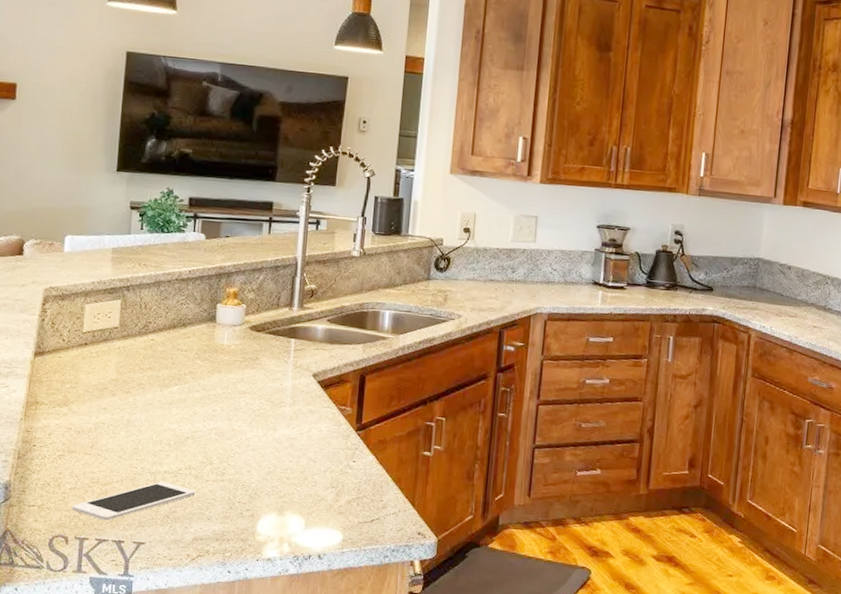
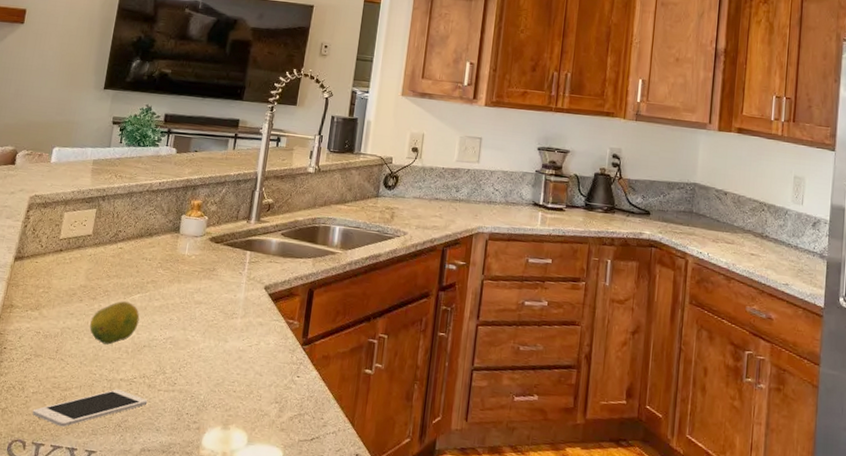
fruit: none [126,394,180,438] -> present [90,301,140,345]

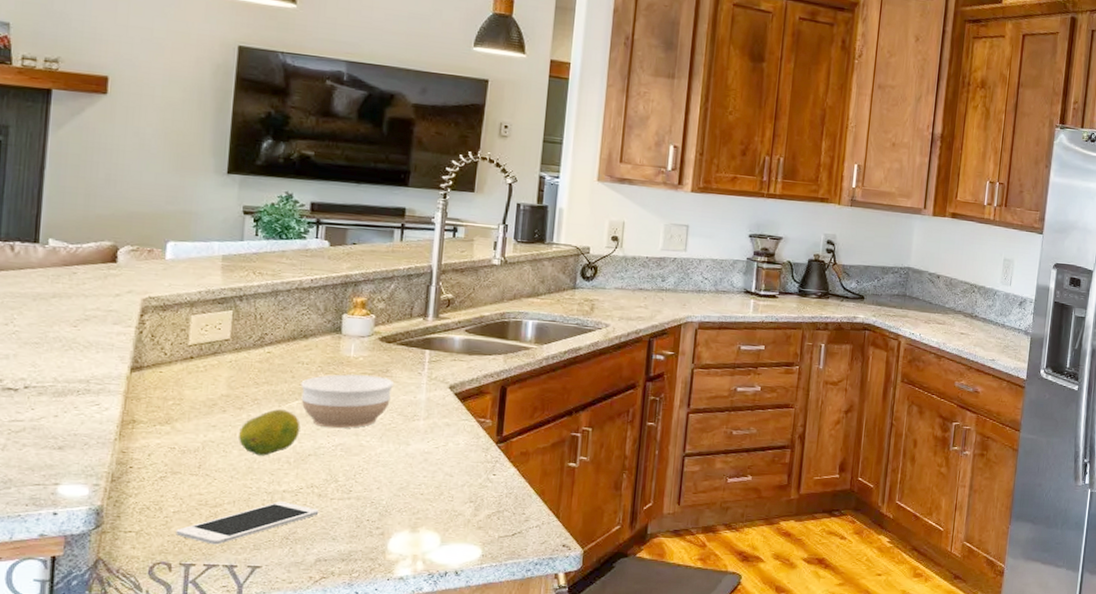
bowl: none [142,271,219,323] -> present [301,374,395,429]

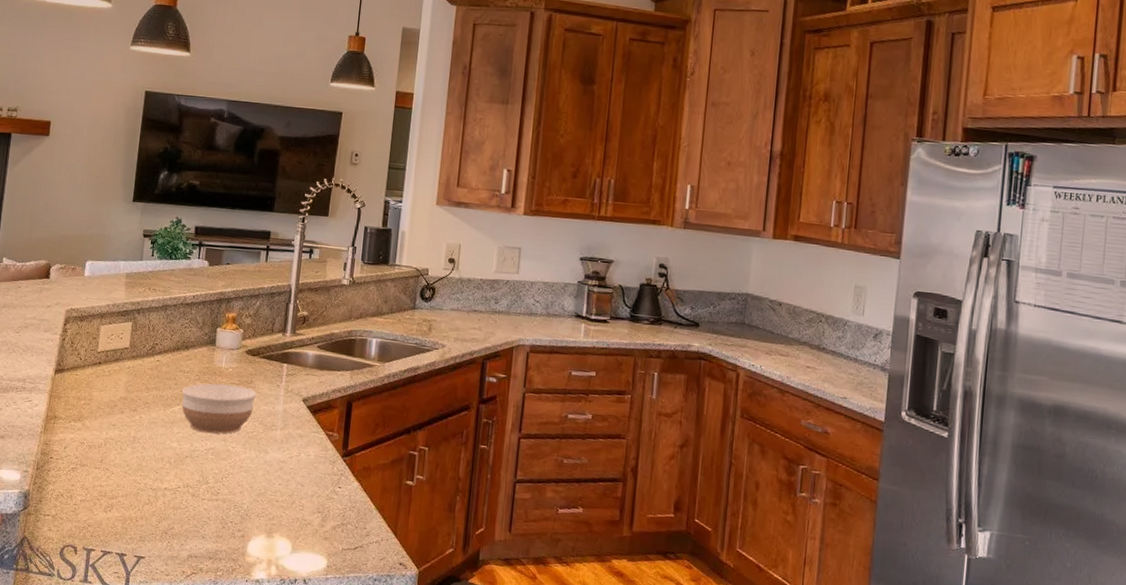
cell phone: present [176,501,319,545] -> none [81,498,193,534]
fruit: present [239,409,301,456] -> none [132,413,180,455]

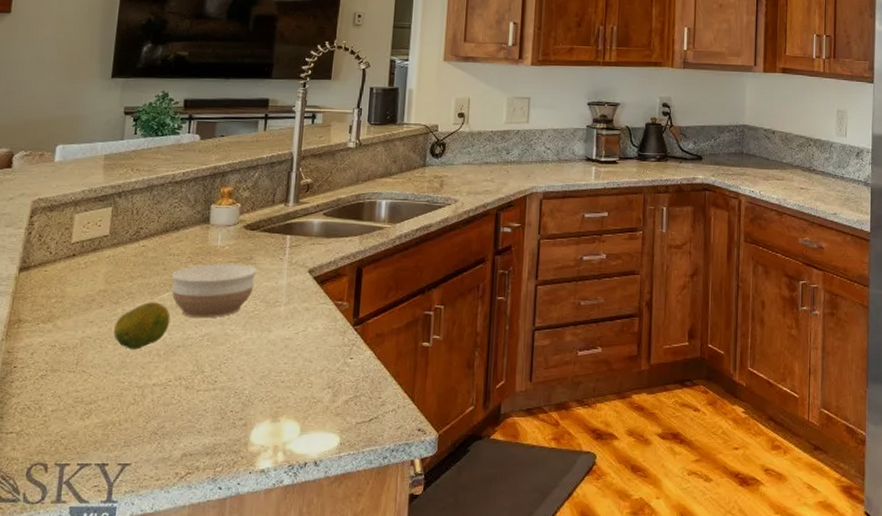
fruit: none [132,413,180,455] -> present [114,302,171,350]

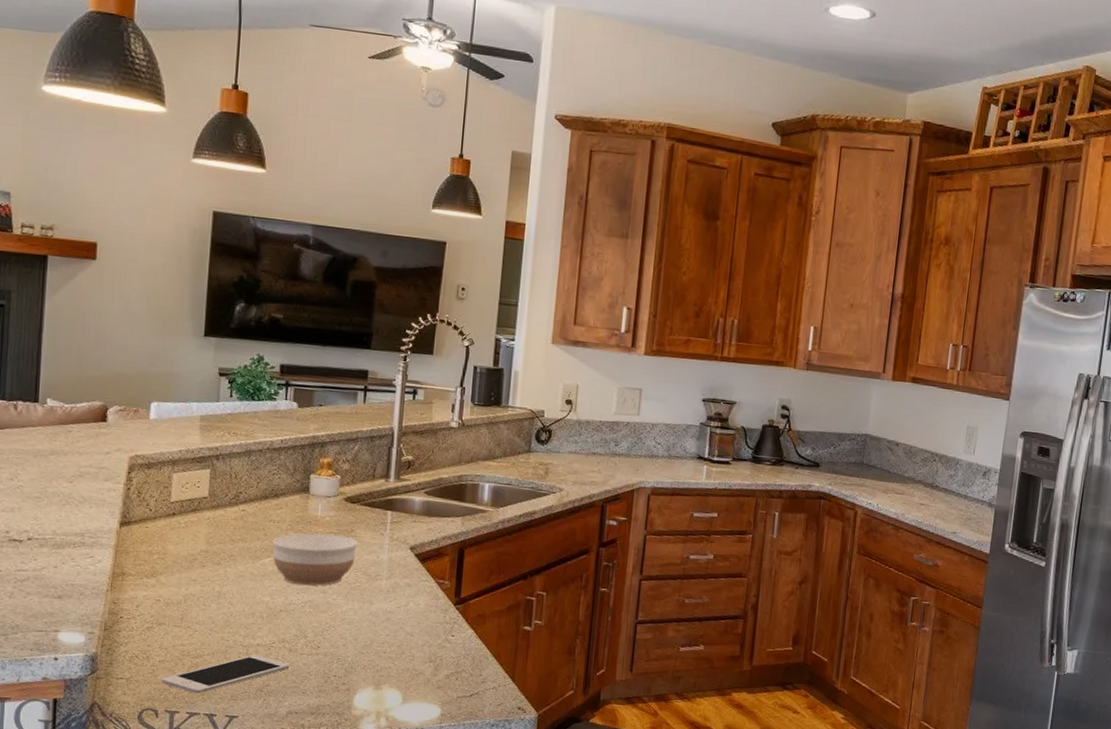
cell phone: none [53,395,186,443] -> present [161,654,290,694]
fruit: present [114,302,171,350] -> none [217,565,272,611]

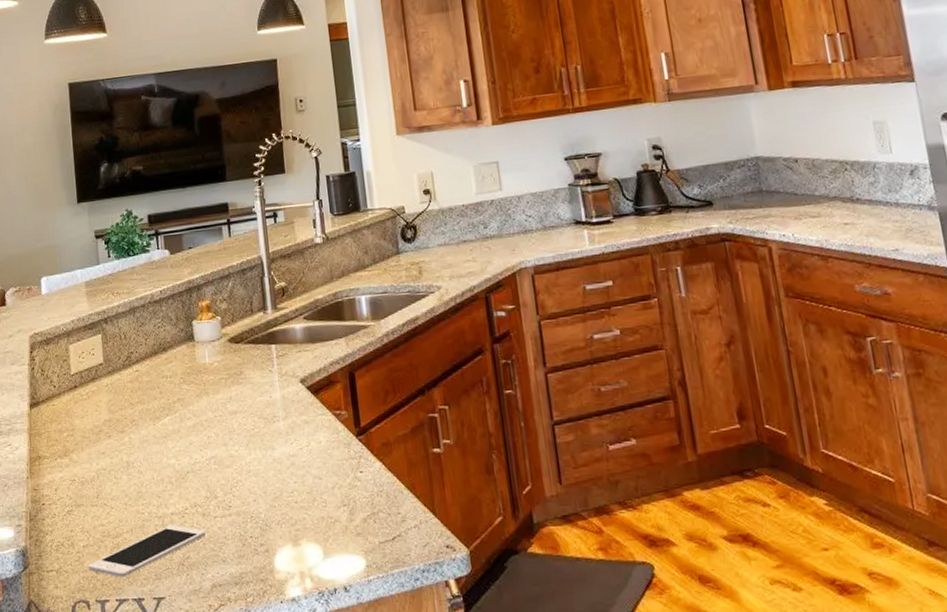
bowl: present [272,533,359,586] -> none [168,380,250,441]

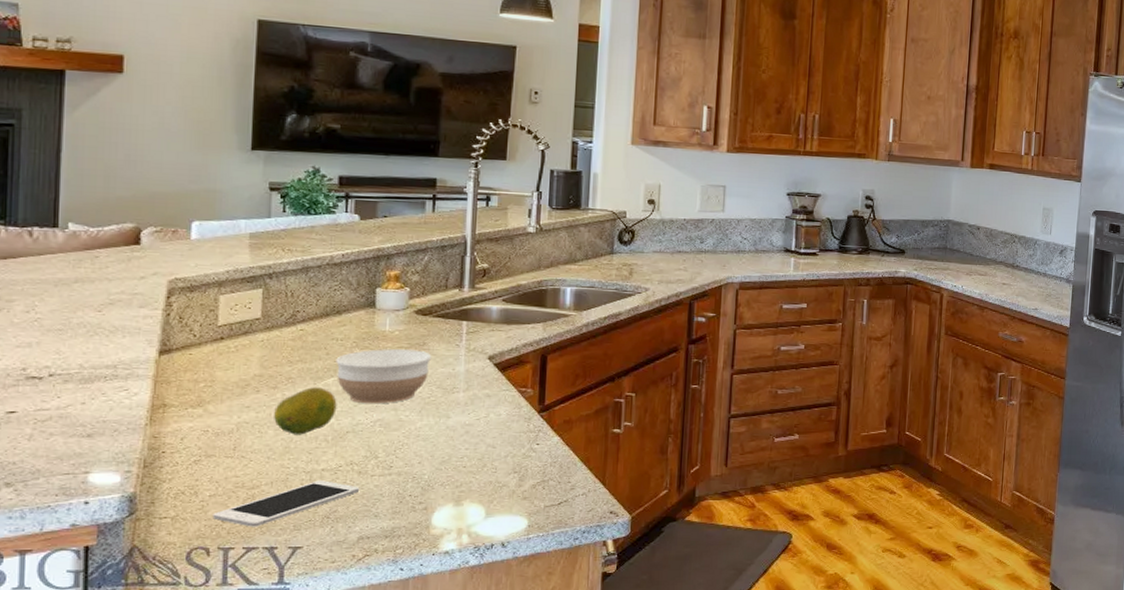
fruit: none [125,427,176,479] -> present [274,387,337,435]
bowl: none [168,380,250,441] -> present [336,349,432,404]

